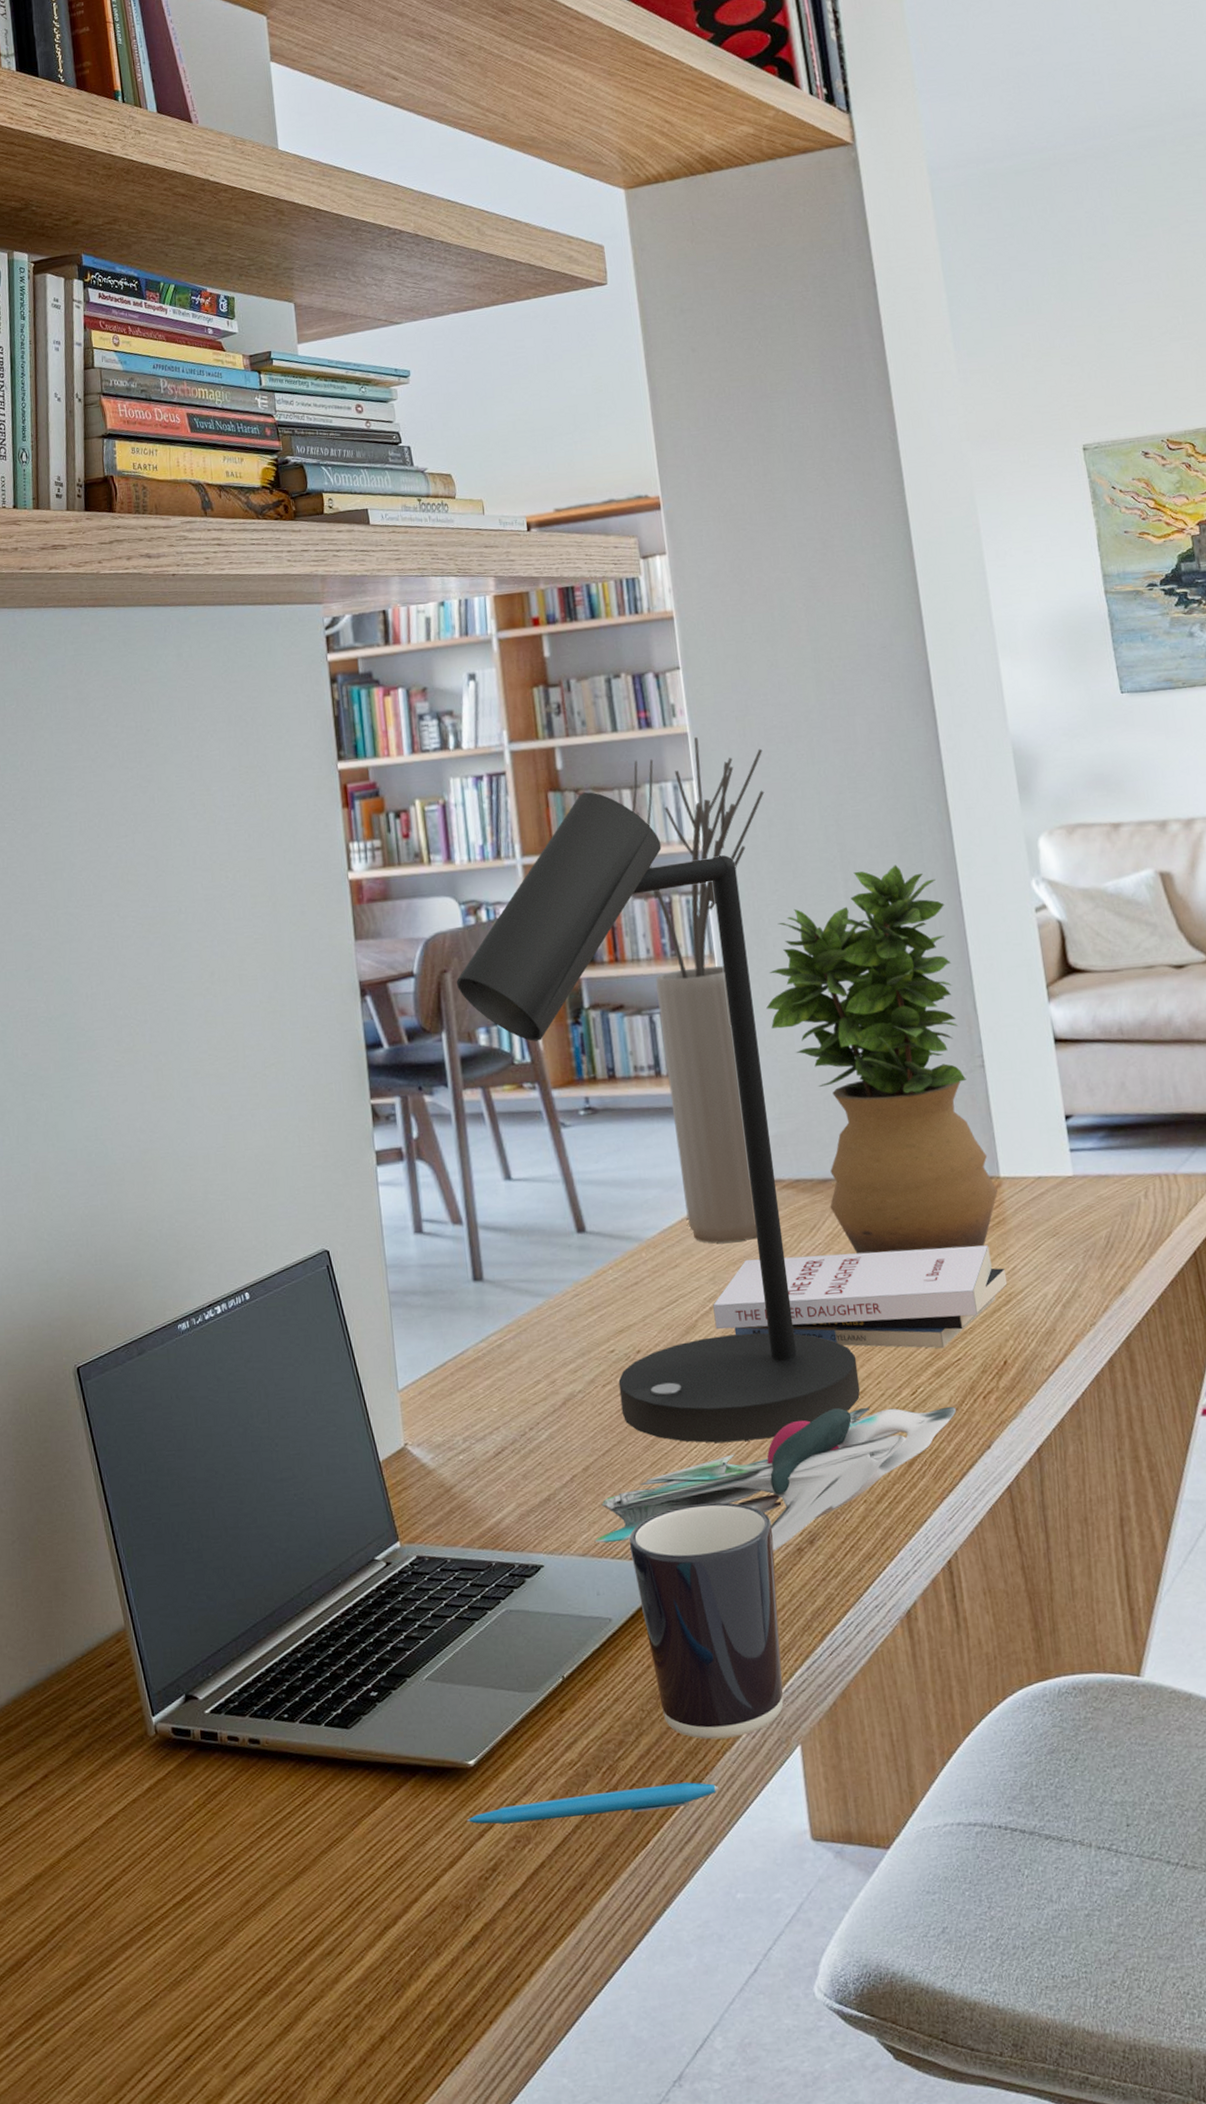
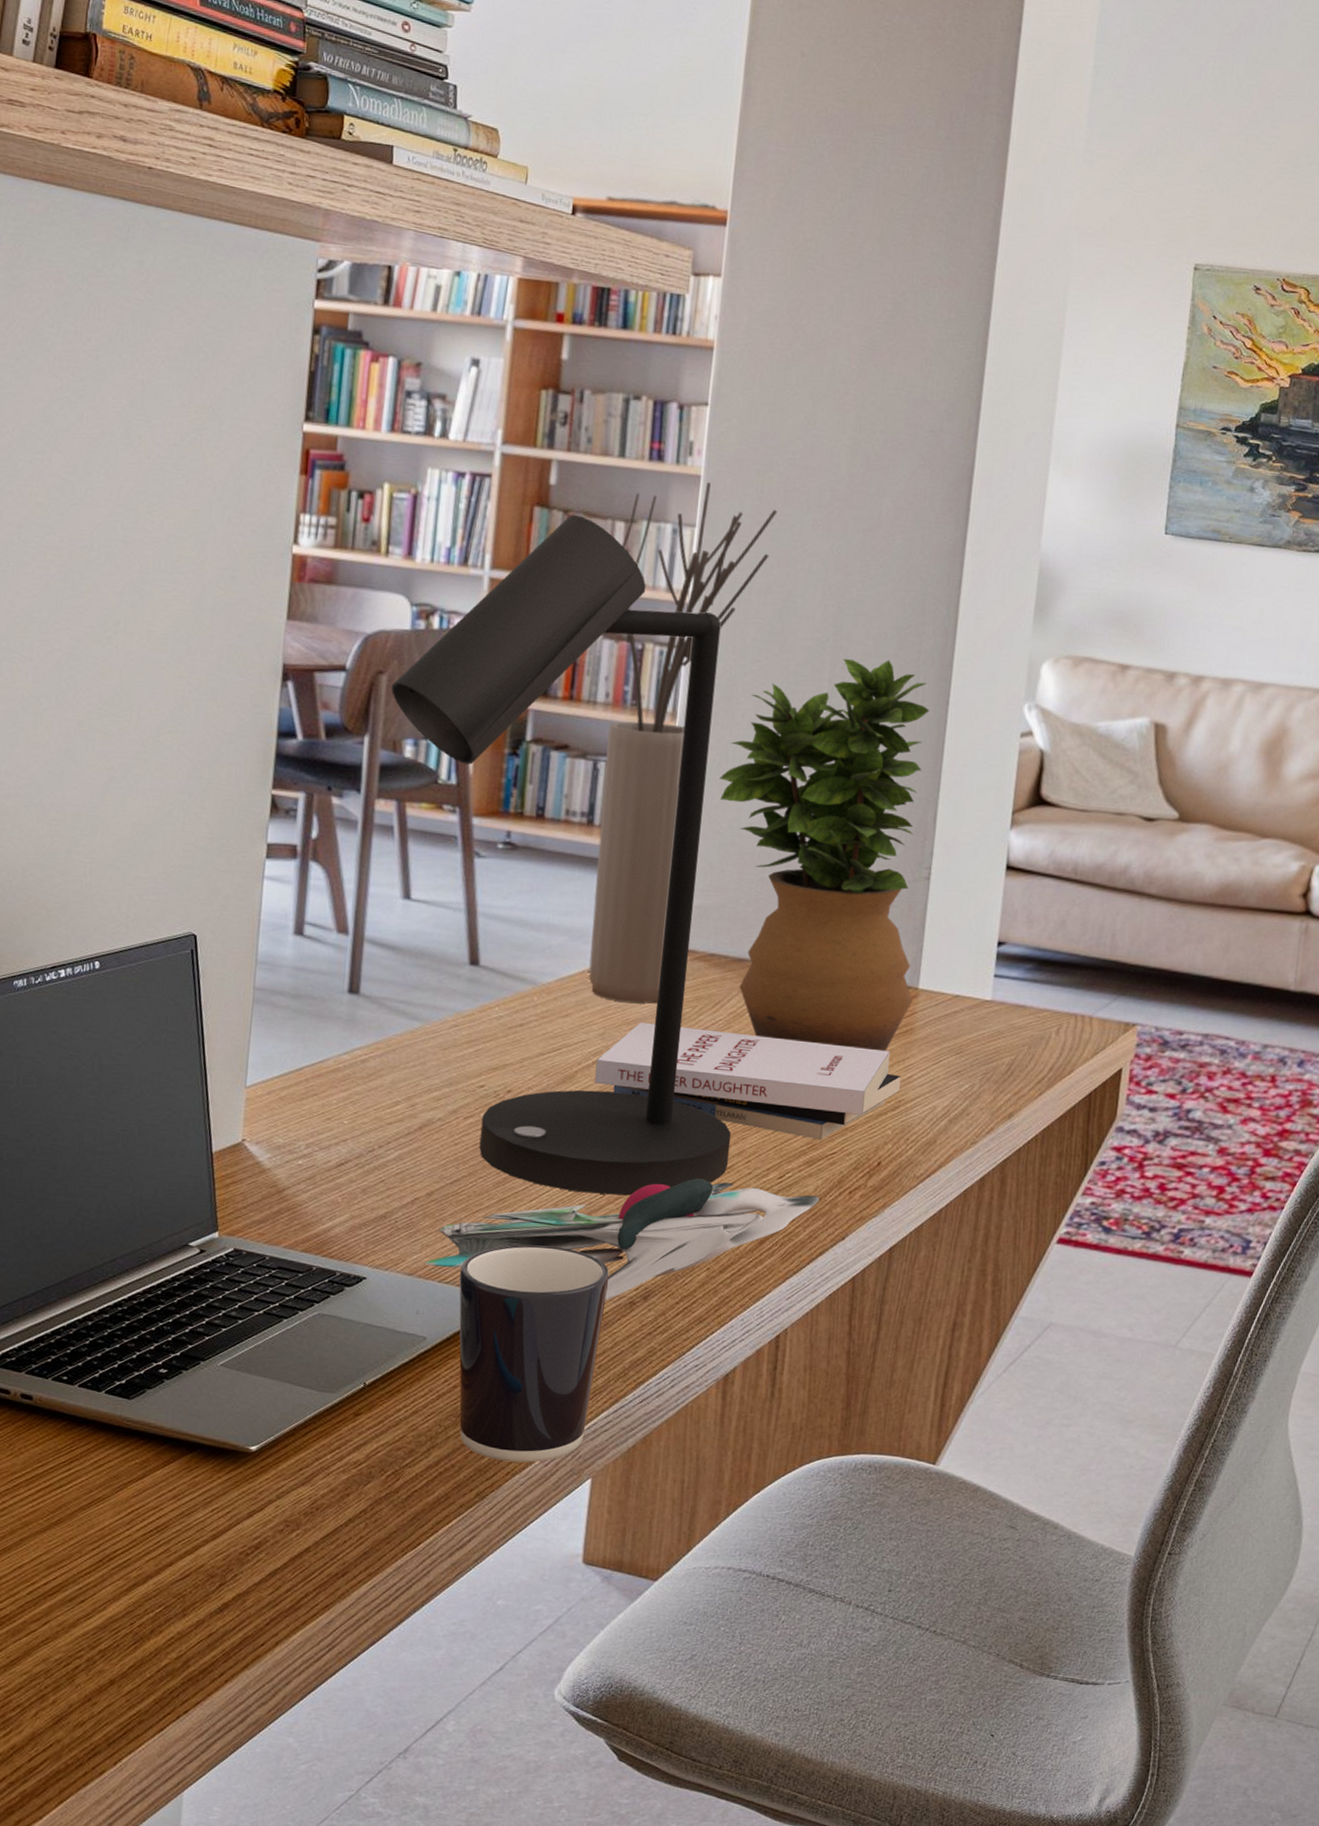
pen: present [466,1782,719,1825] -> none [237,1492,501,1517]

